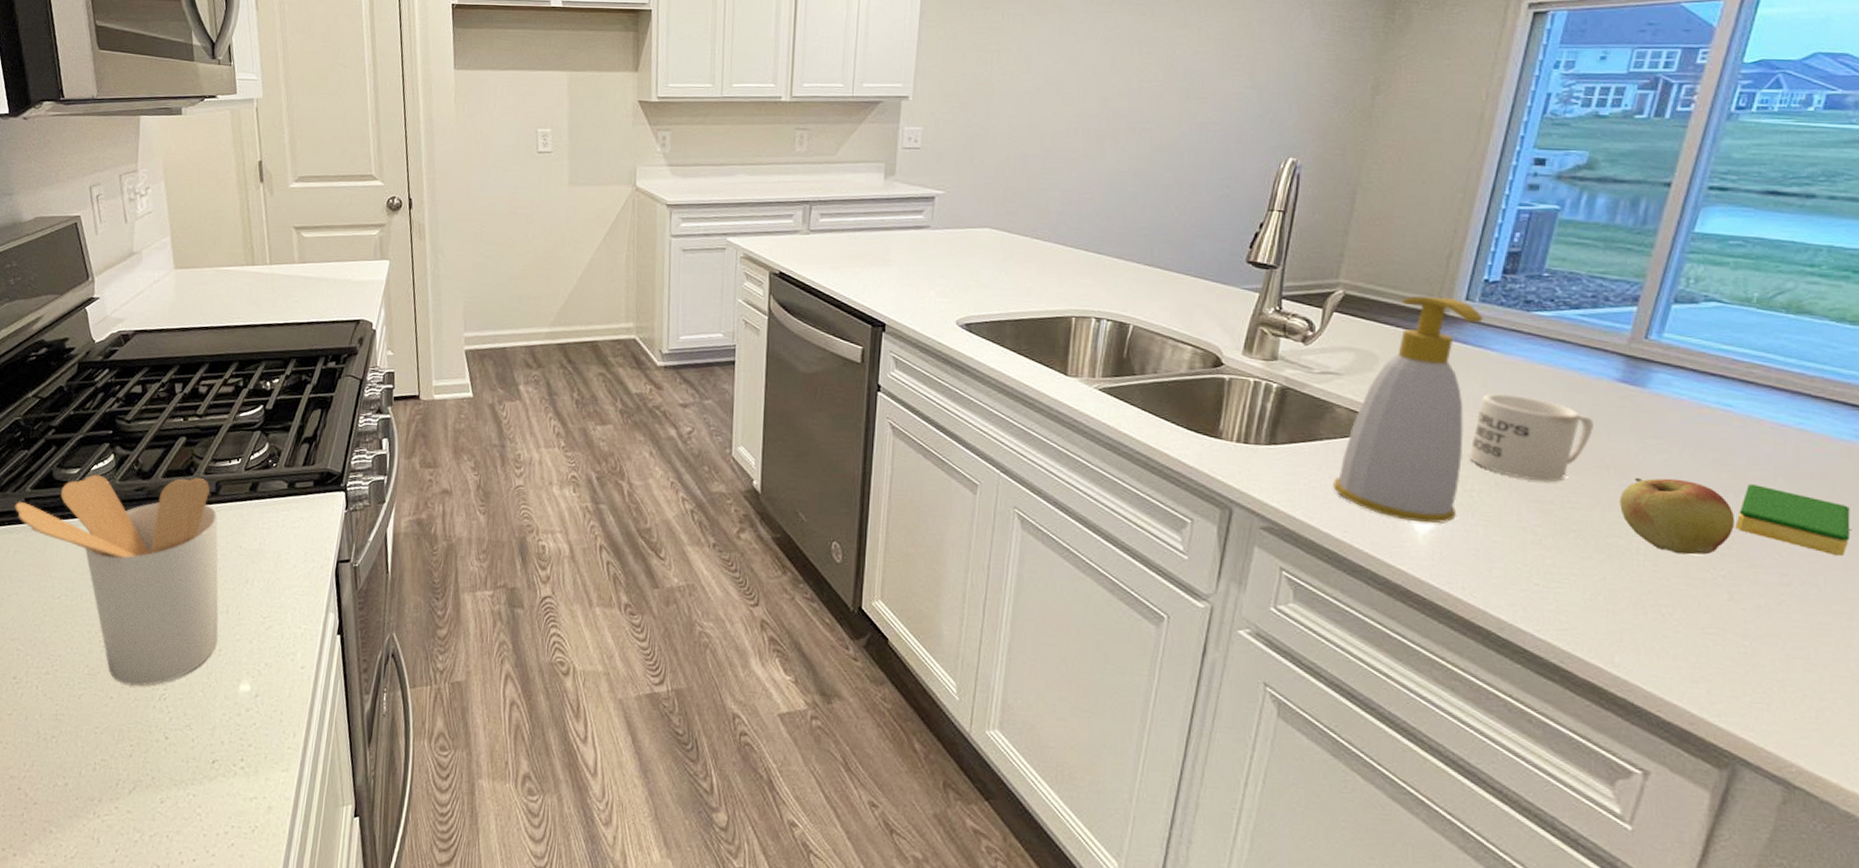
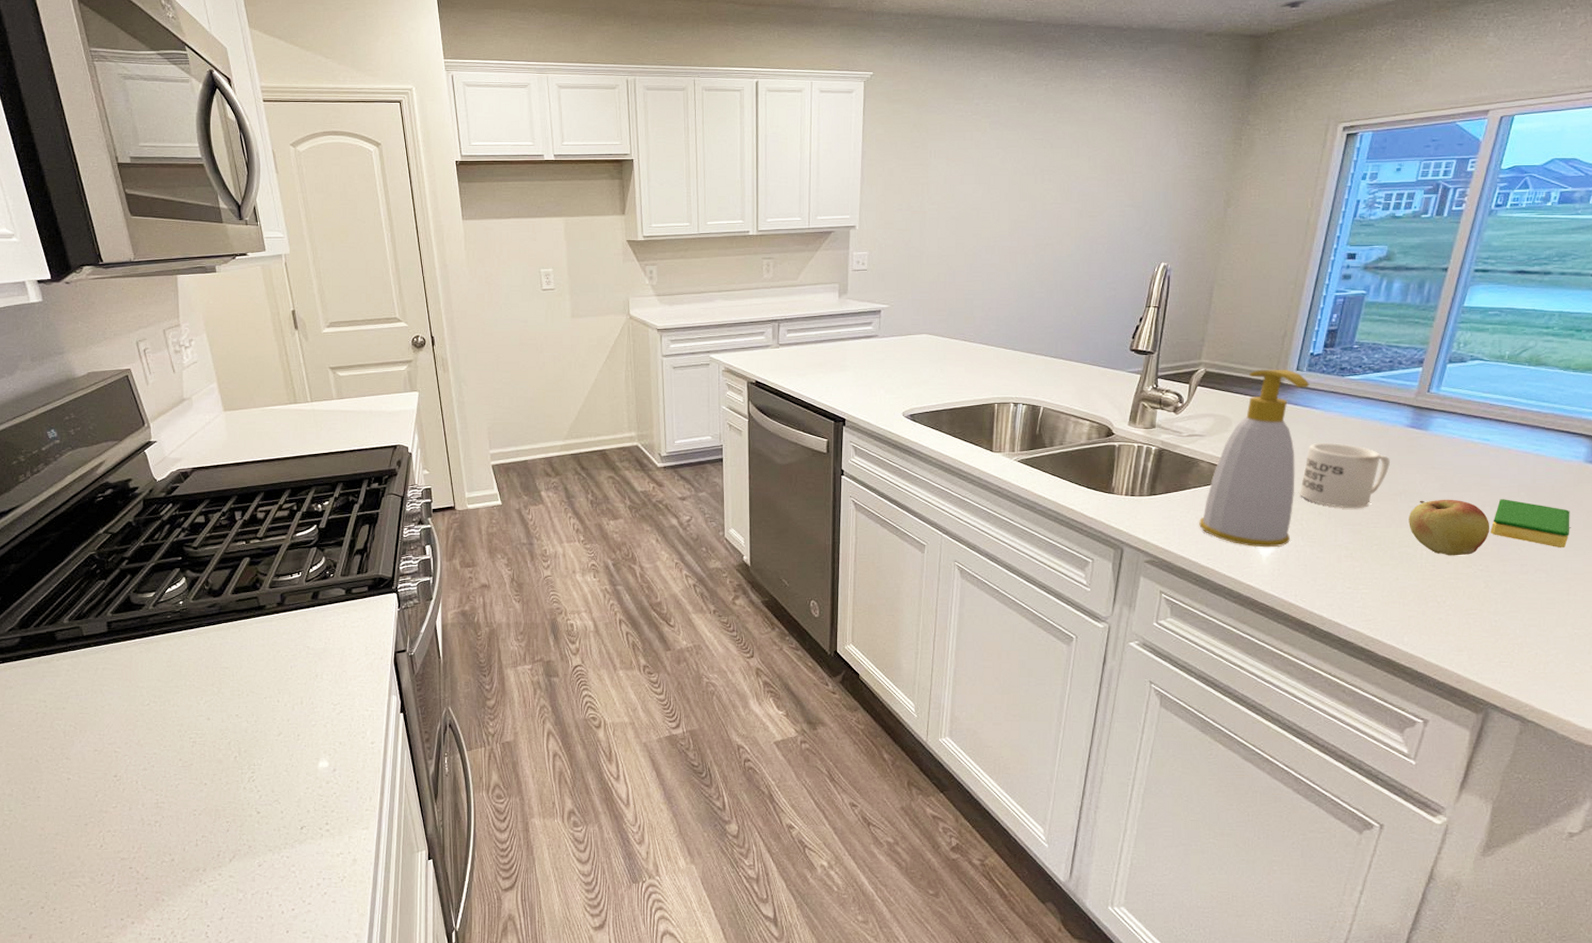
utensil holder: present [14,474,219,686] -> none [98,591,295,772]

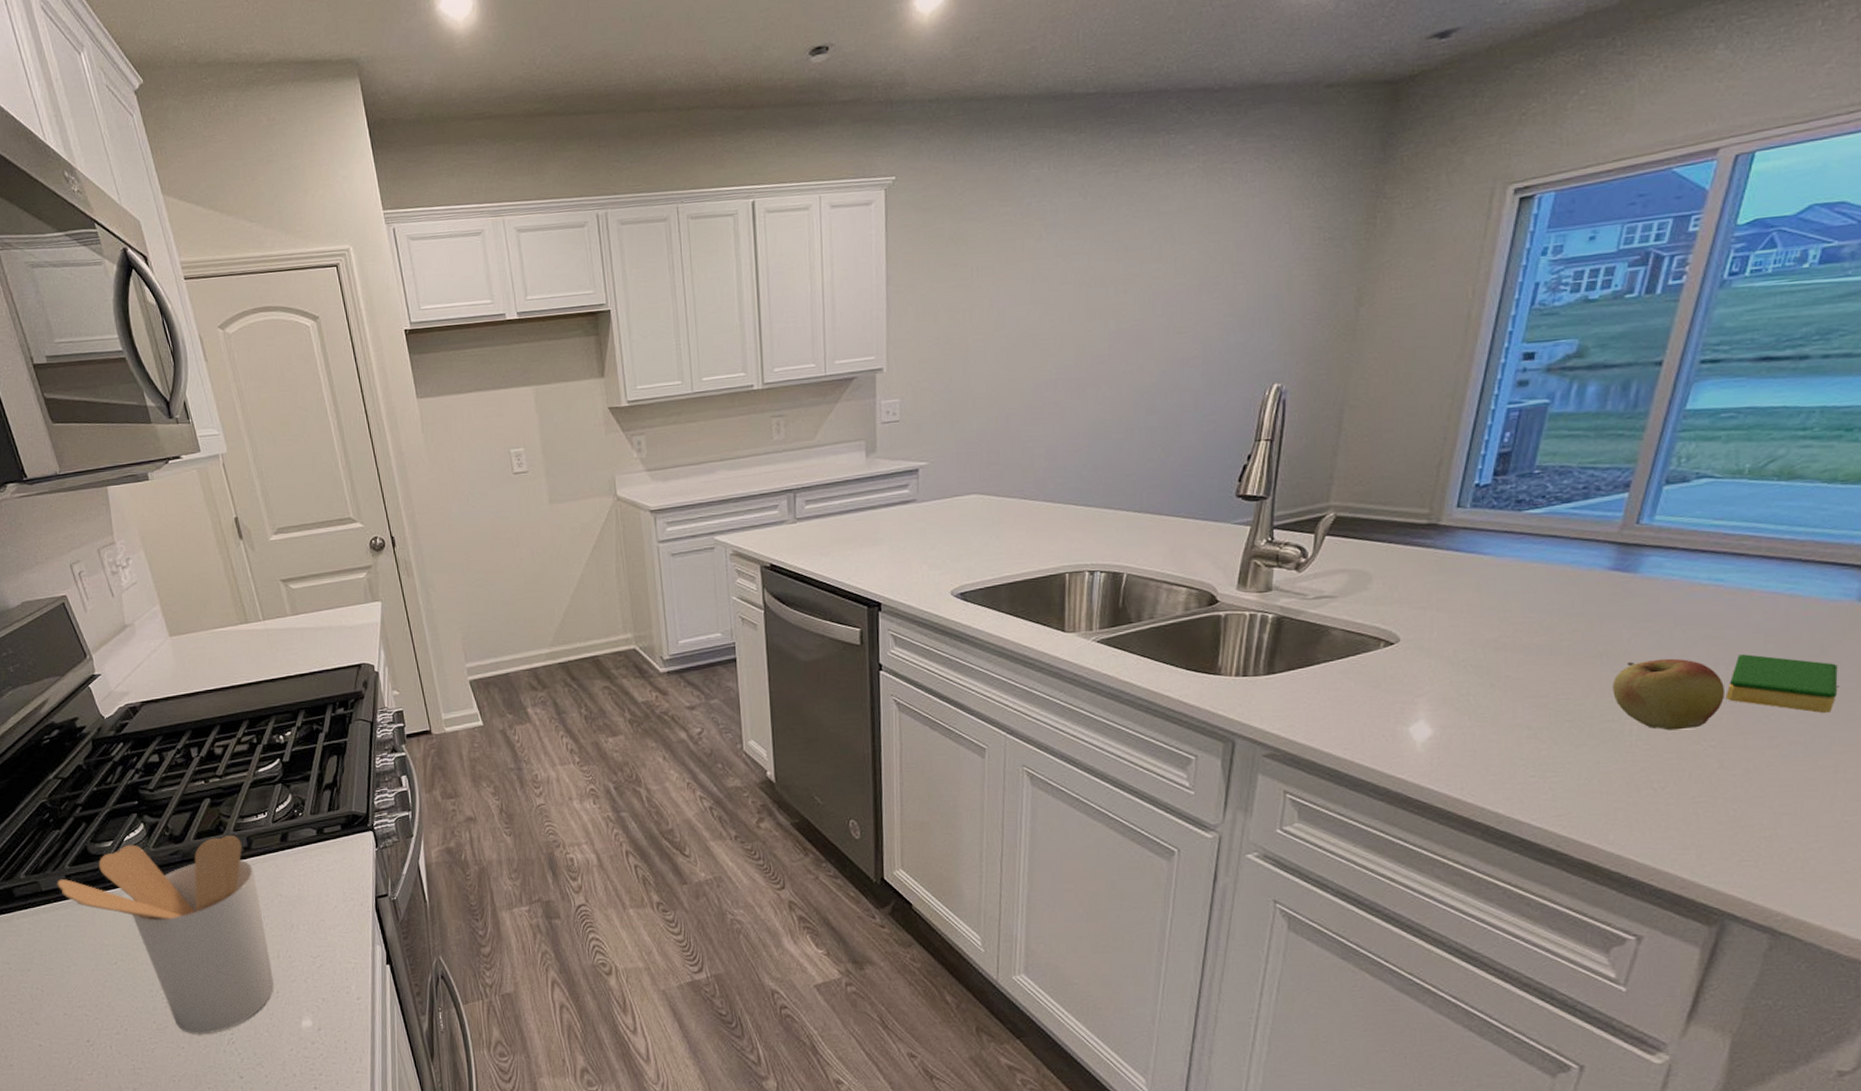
utensil holder: none [98,591,295,772] -> present [57,835,274,1034]
soap bottle: present [1199,369,1310,548] -> none [1332,507,1475,732]
mug: present [1299,443,1390,509] -> none [1463,596,1586,678]

